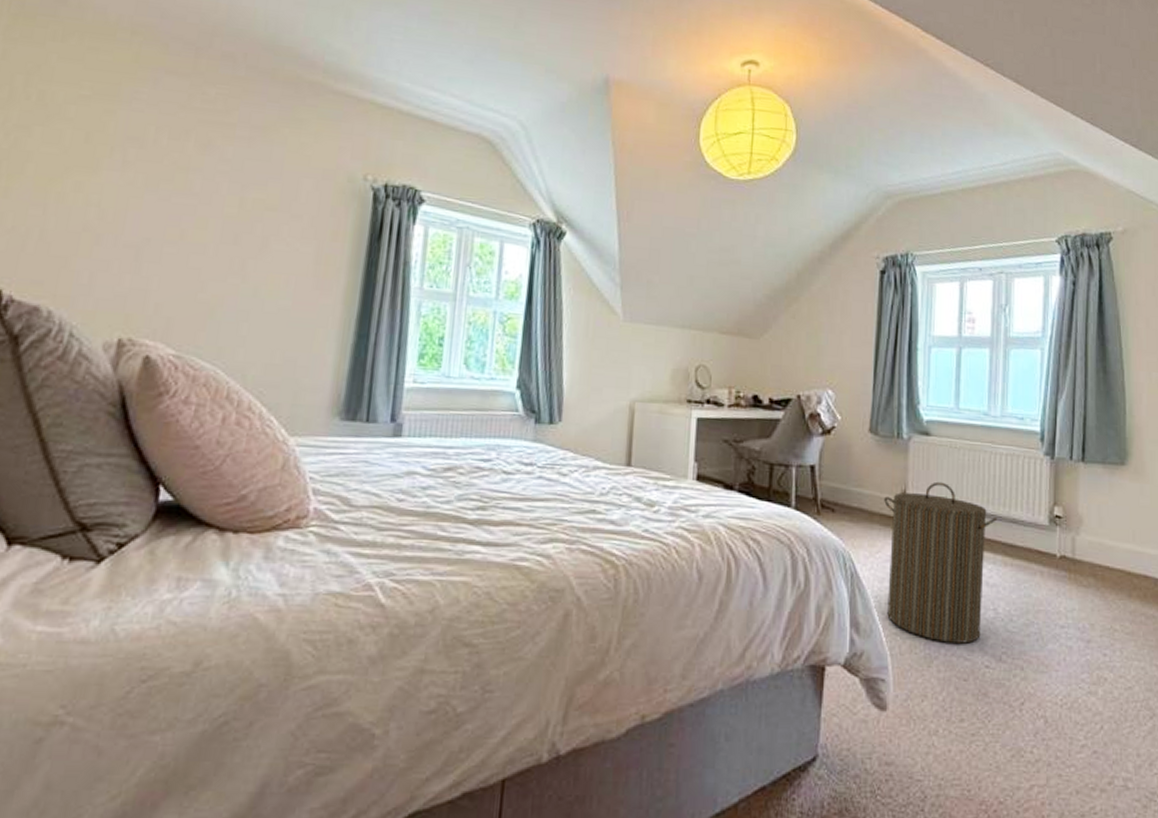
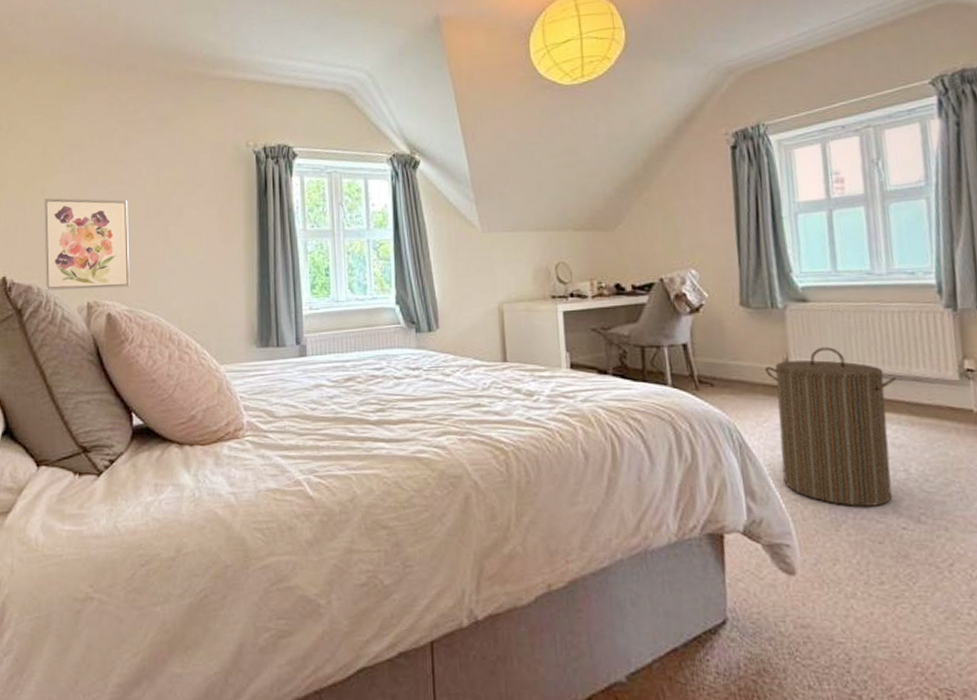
wall art: none [60,198,197,327] -> present [44,198,130,291]

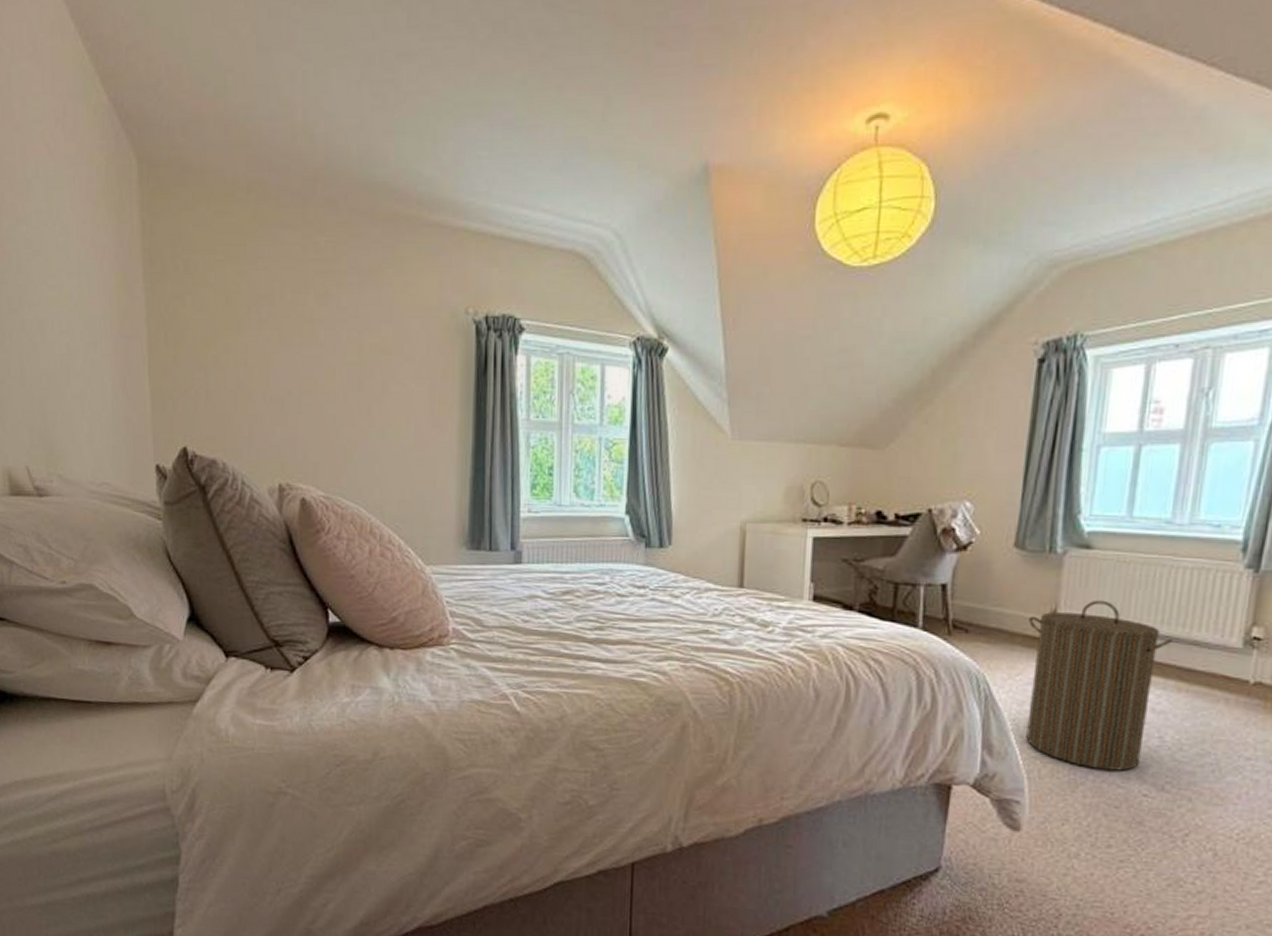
wall art: present [44,198,130,291] -> none [229,359,327,471]

